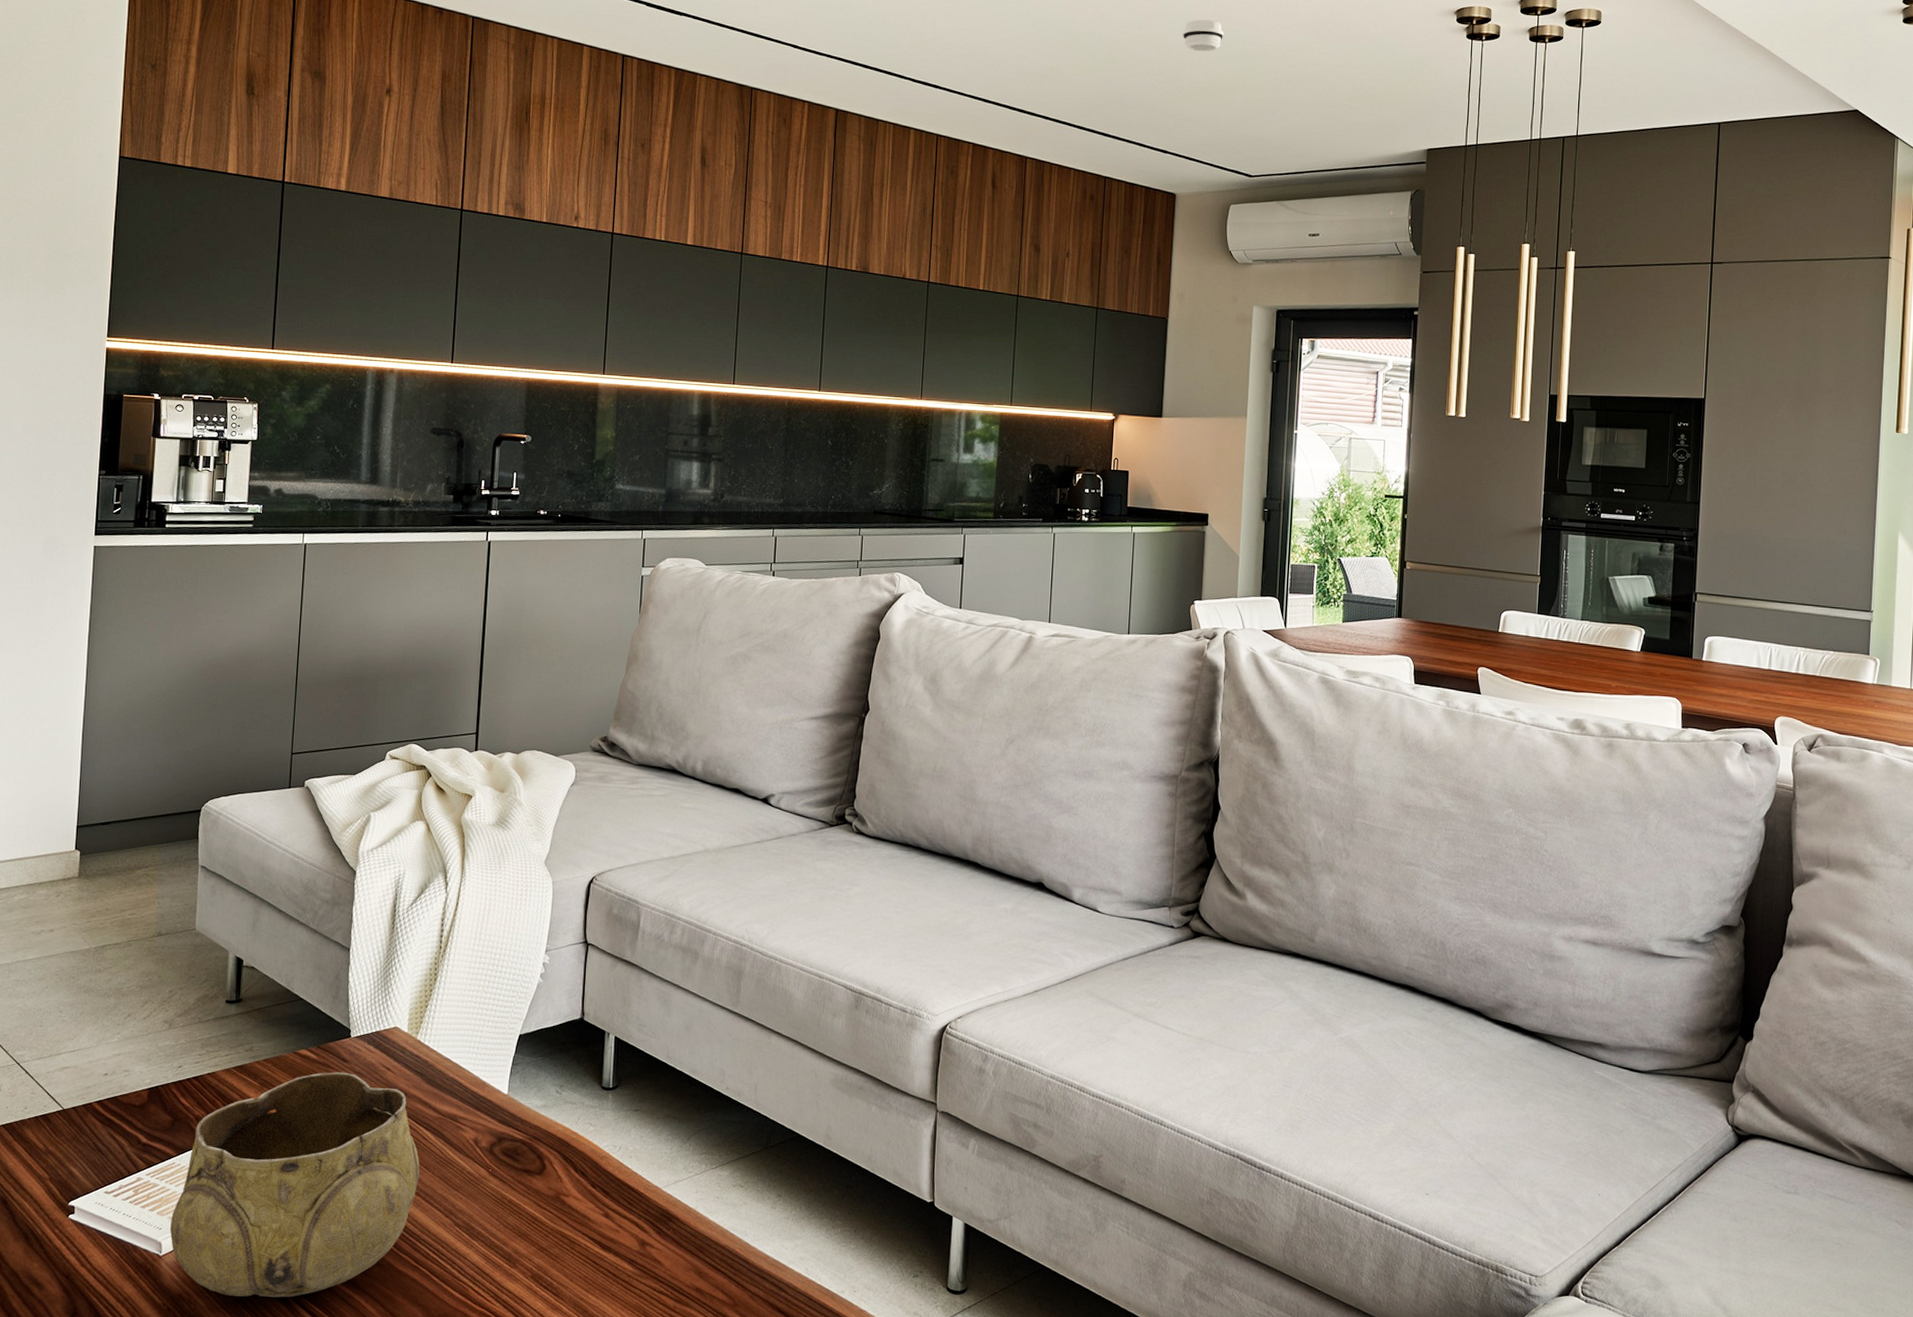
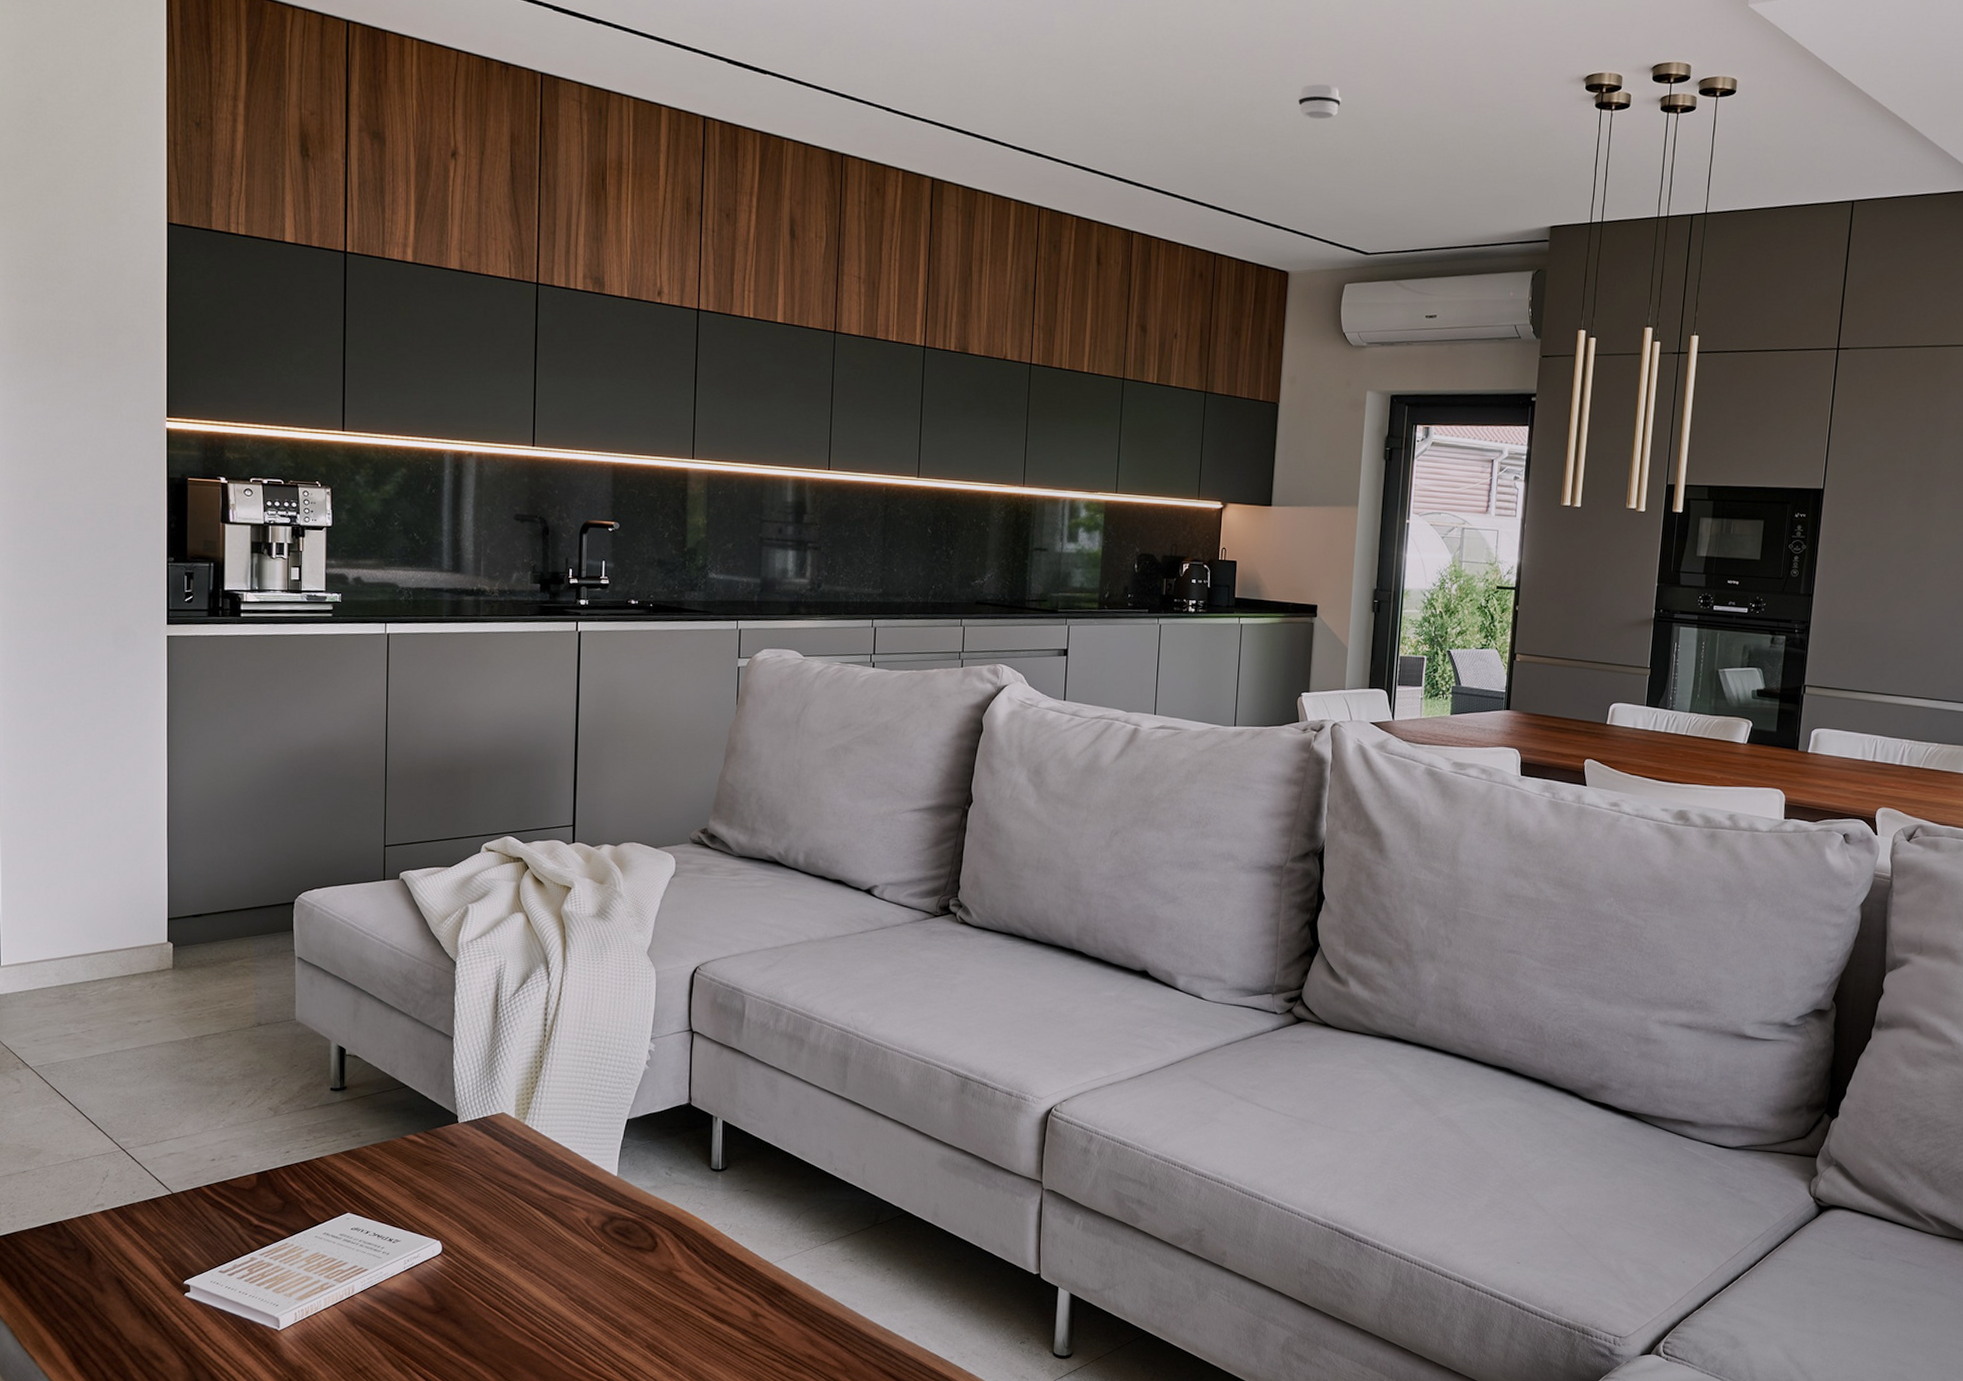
decorative bowl: present [170,1072,420,1298] -> none [287,1156,533,1368]

